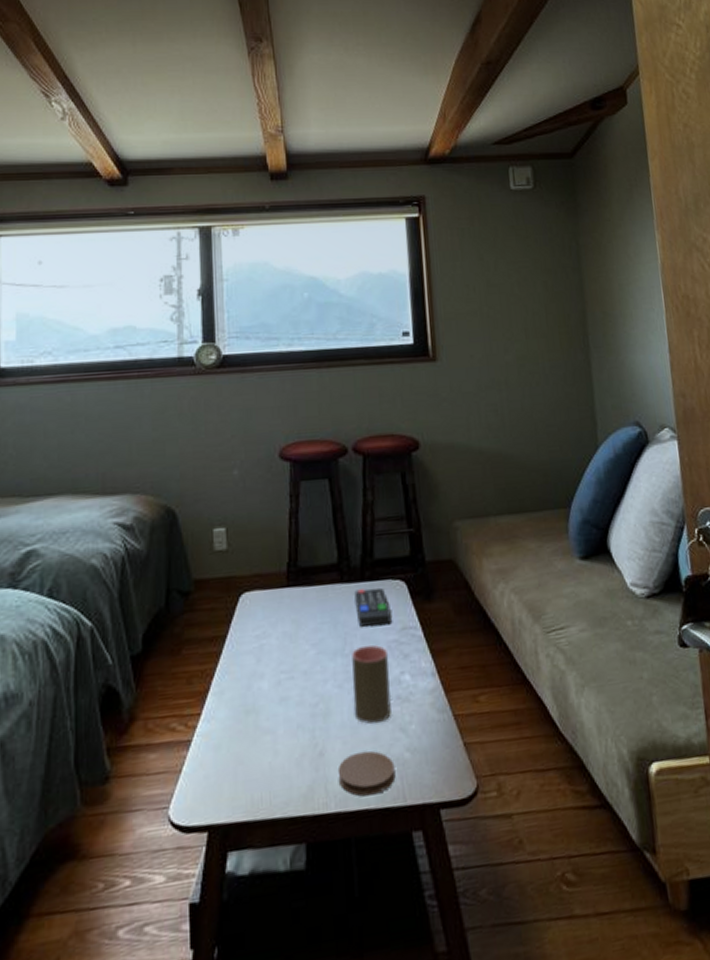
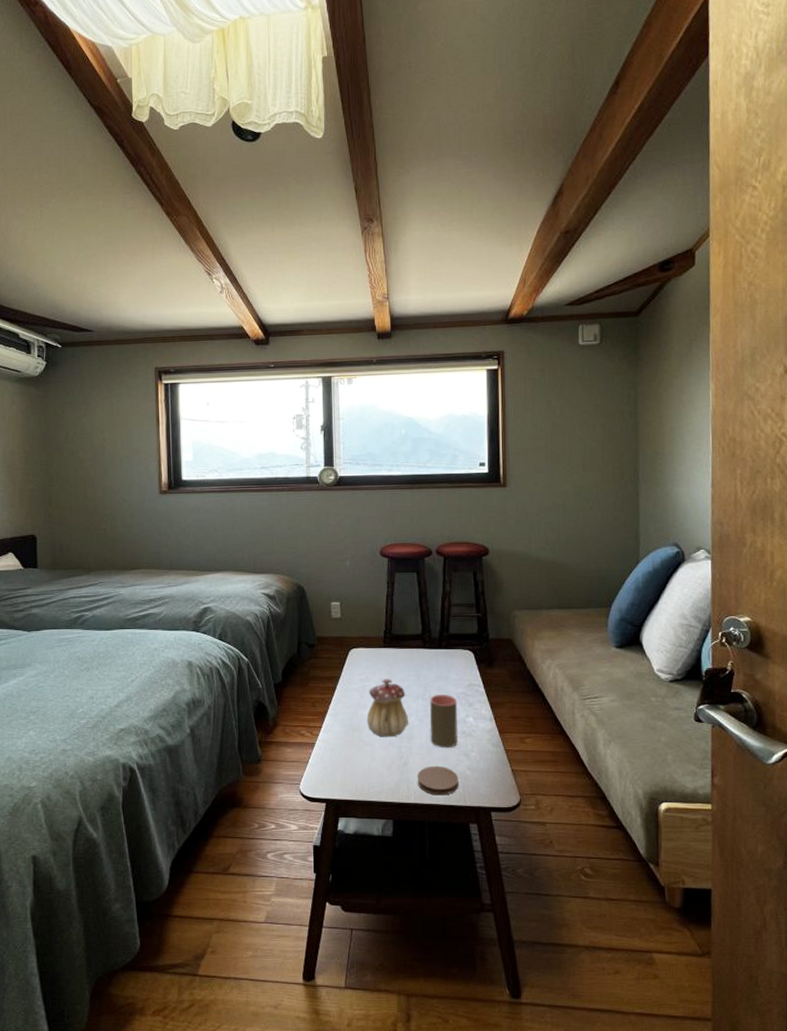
teapot: none [265,631,325,719] -> present [366,679,409,737]
remote control: present [354,587,391,627] -> none [433,654,461,682]

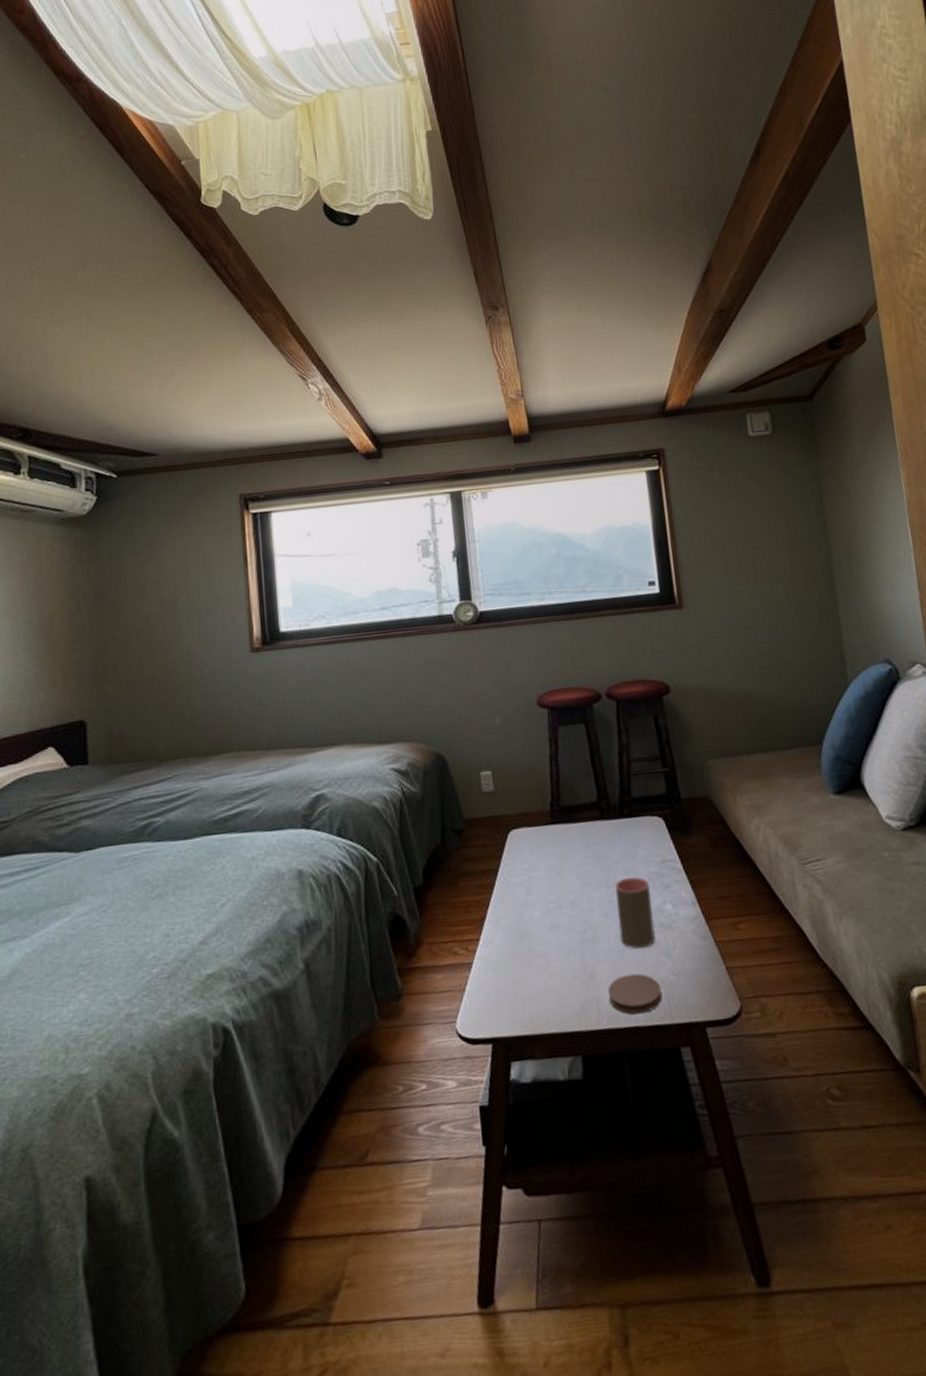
teapot: present [366,679,409,737] -> none [536,864,592,944]

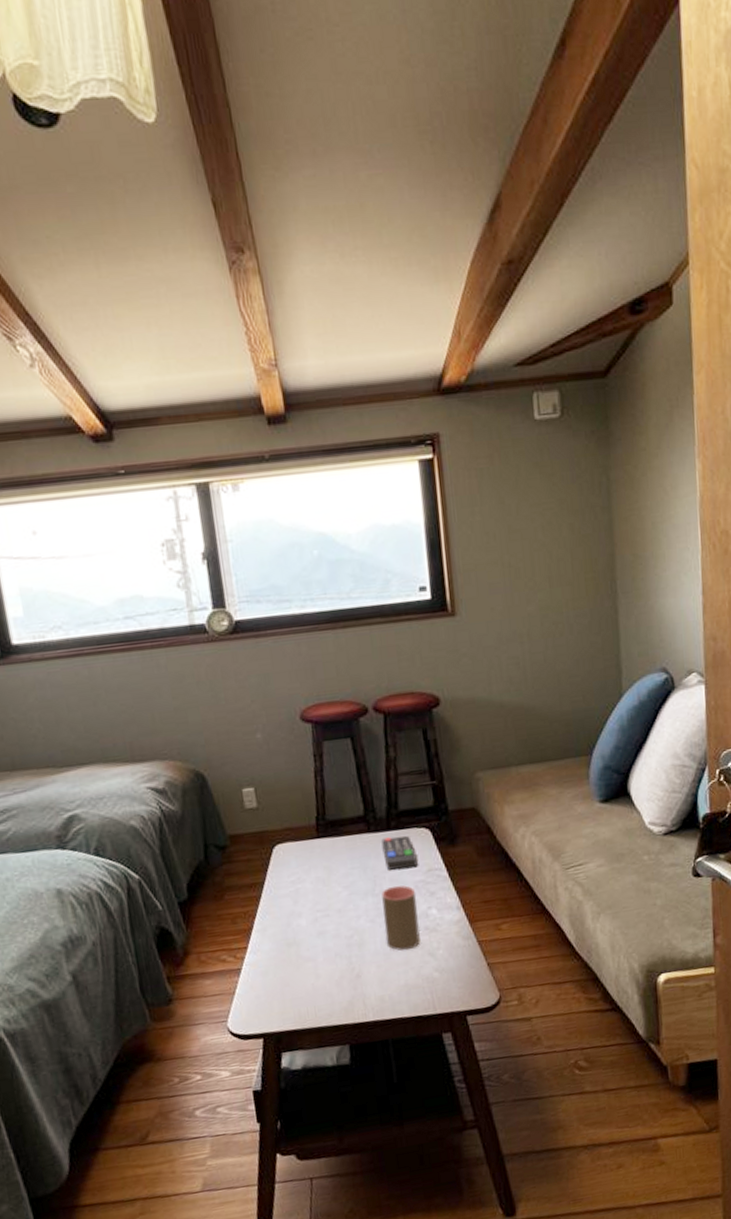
coaster: present [607,973,663,1015] -> none [373,972,426,1008]
remote control: none [615,823,651,860] -> present [381,835,418,870]

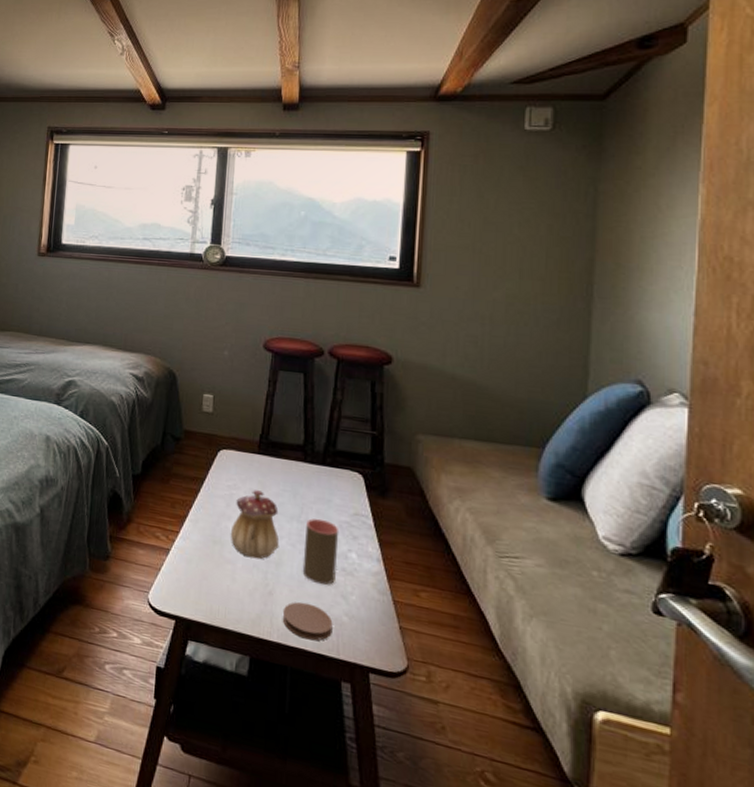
teapot: none [303,876,359,949] -> present [230,490,279,559]
coaster: none [373,972,426,1008] -> present [282,602,333,641]
remote control: present [381,835,418,870] -> none [314,471,346,508]

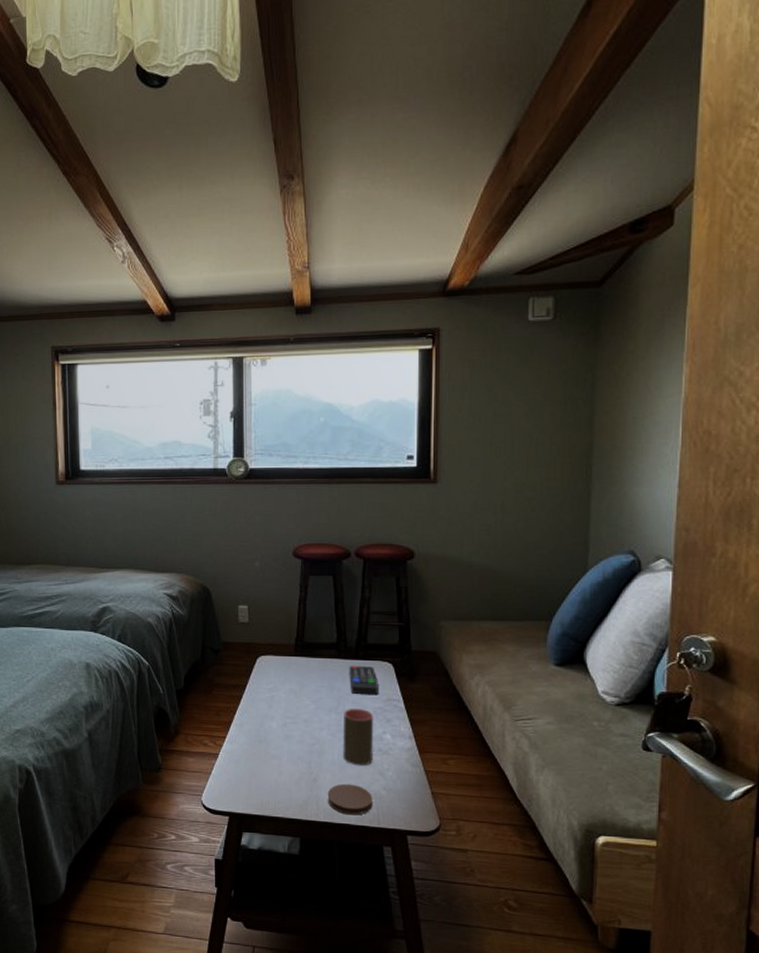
teapot: present [230,490,279,559] -> none [274,689,320,752]
remote control: none [314,471,346,508] -> present [349,665,378,695]

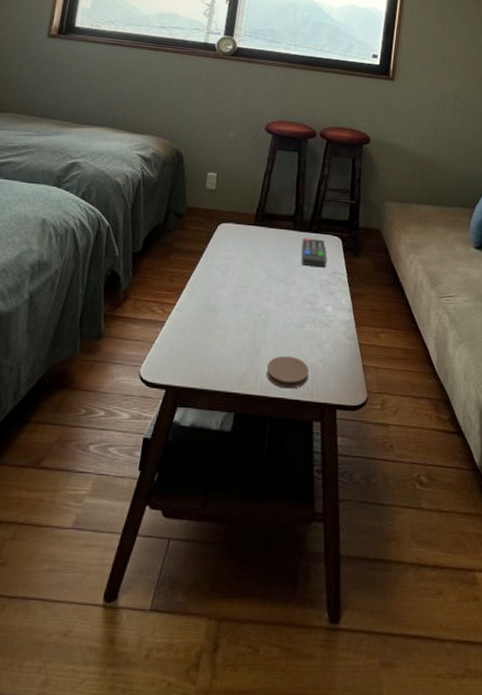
cup: present [343,708,374,766] -> none [286,279,319,338]

